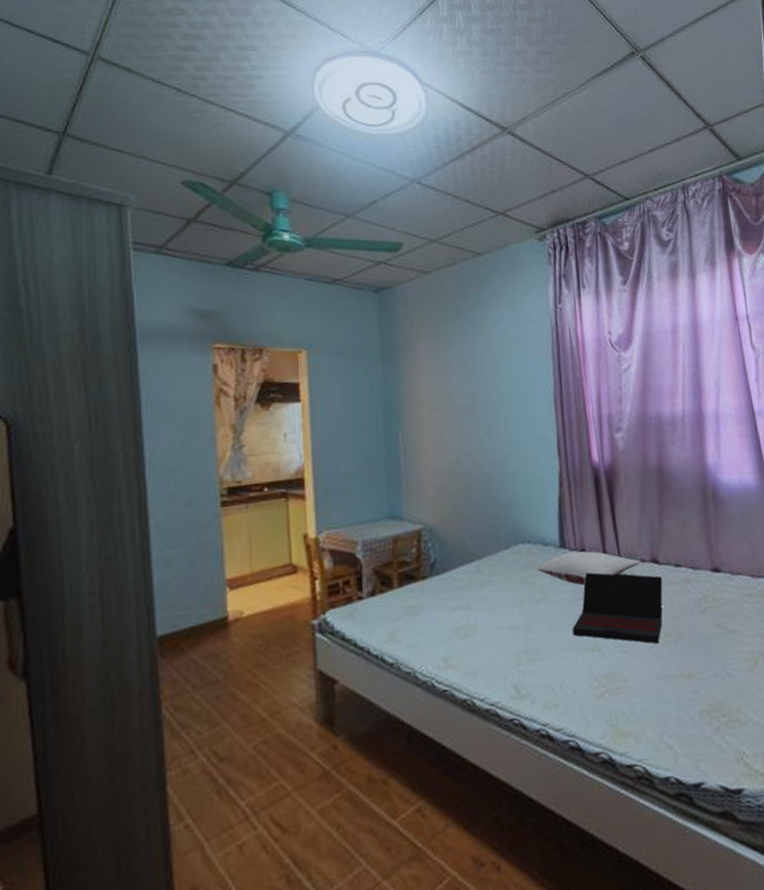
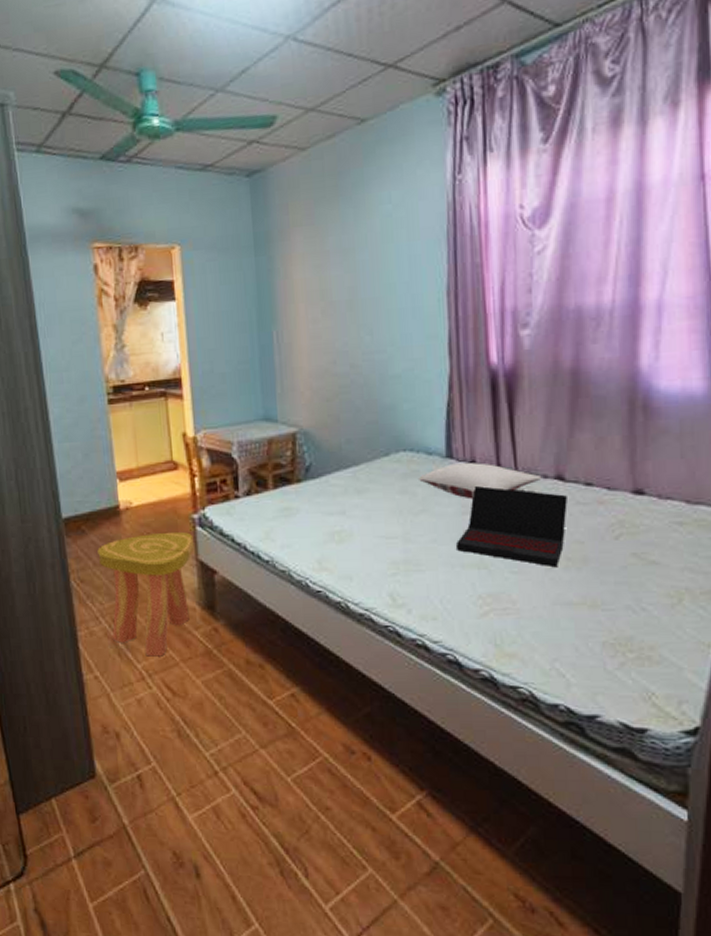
stool: none [198,640,313,790] -> present [97,531,194,657]

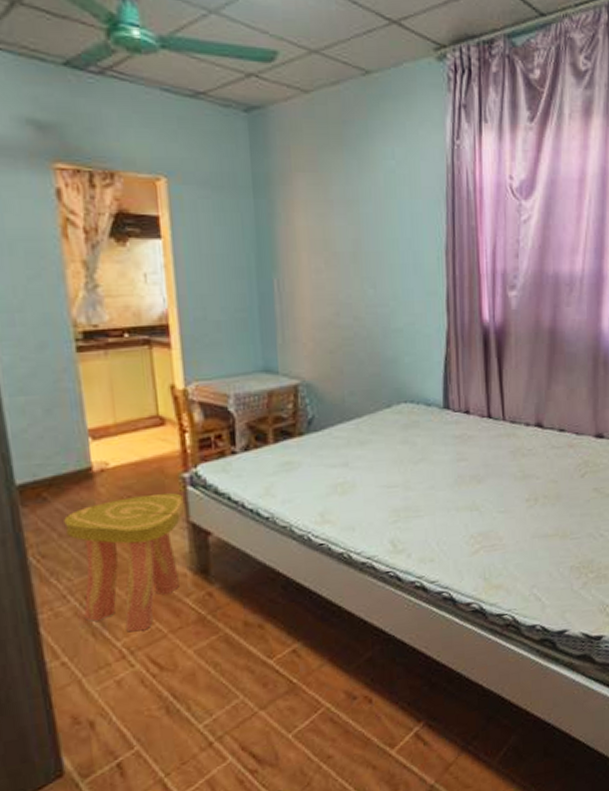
pillow: present [419,462,542,500] -> none [419,413,525,447]
laptop: present [456,485,568,568] -> none [452,434,545,505]

